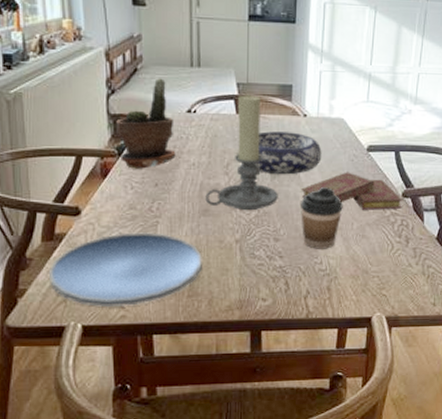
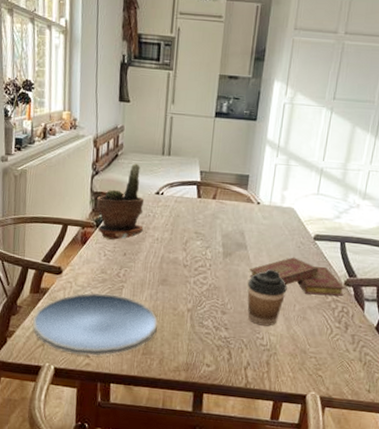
candle holder: present [205,95,278,211] -> none [164,182,229,285]
decorative bowl: present [254,131,322,175] -> none [209,215,272,256]

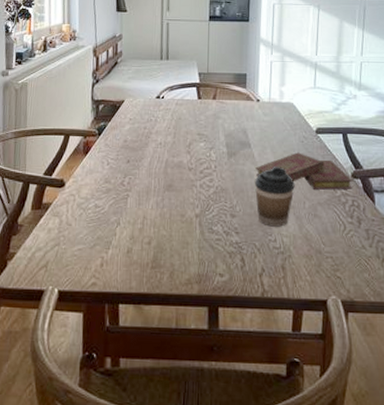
plate: present [32,292,158,356] -> none [34,204,166,274]
potted plant: present [97,163,144,240] -> none [98,69,146,147]

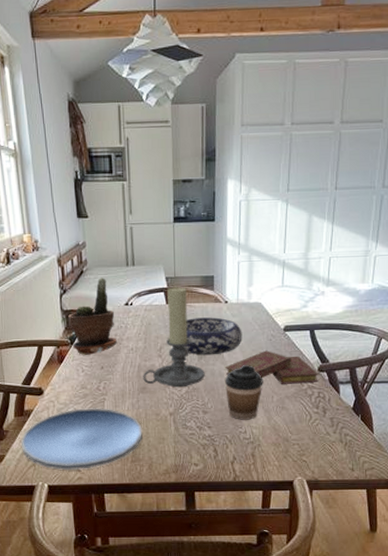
plate: none [34,204,166,274] -> present [20,408,143,470]
potted plant: none [98,69,146,147] -> present [68,277,117,355]
candle holder: none [170,83,234,187] -> present [143,287,205,388]
decorative bowl: none [213,115,274,155] -> present [183,317,242,356]

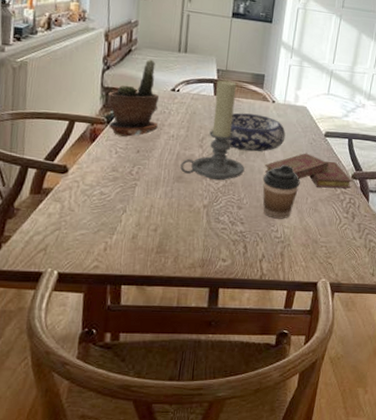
plate: present [20,408,143,470] -> none [32,191,173,258]

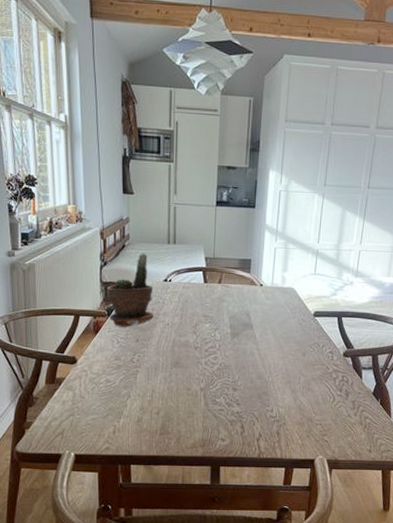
candle holder: present [180,80,245,181] -> none [177,267,237,364]
decorative bowl: present [226,112,286,152] -> none [218,298,275,335]
coffee cup: present [262,165,300,219] -> none [255,346,292,399]
book: present [265,153,352,189] -> none [256,333,344,367]

